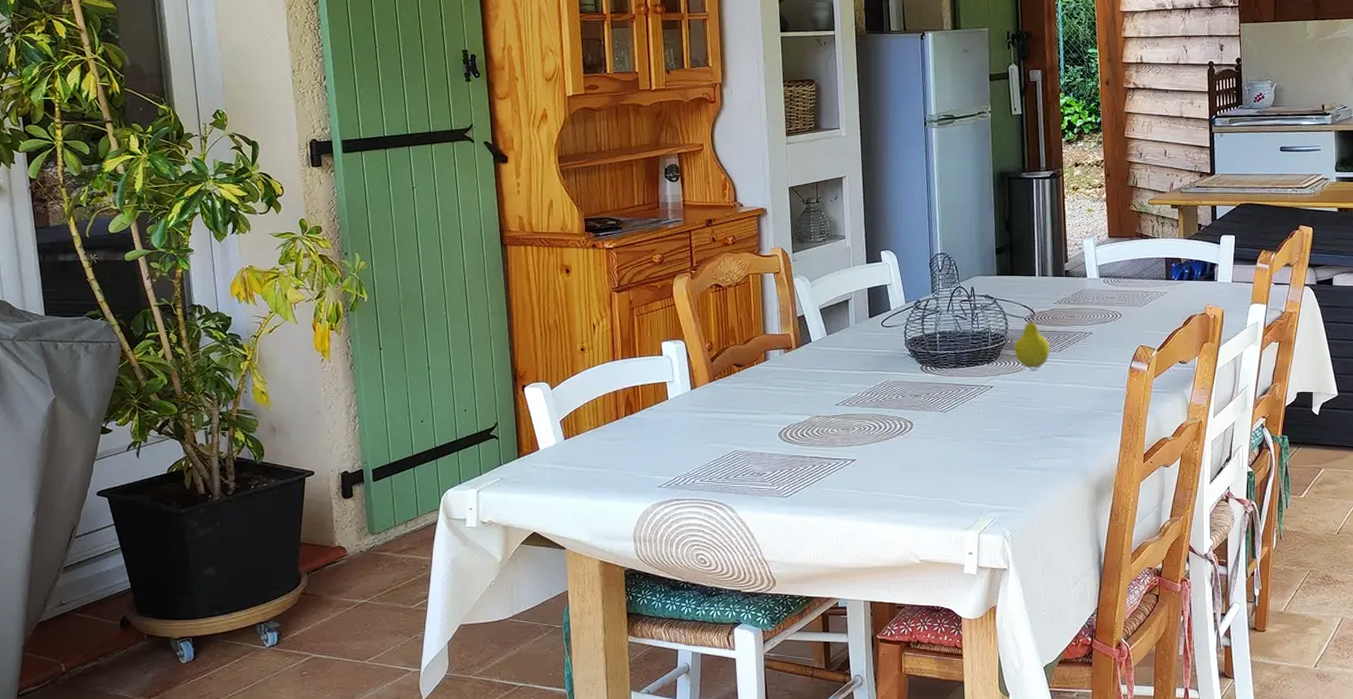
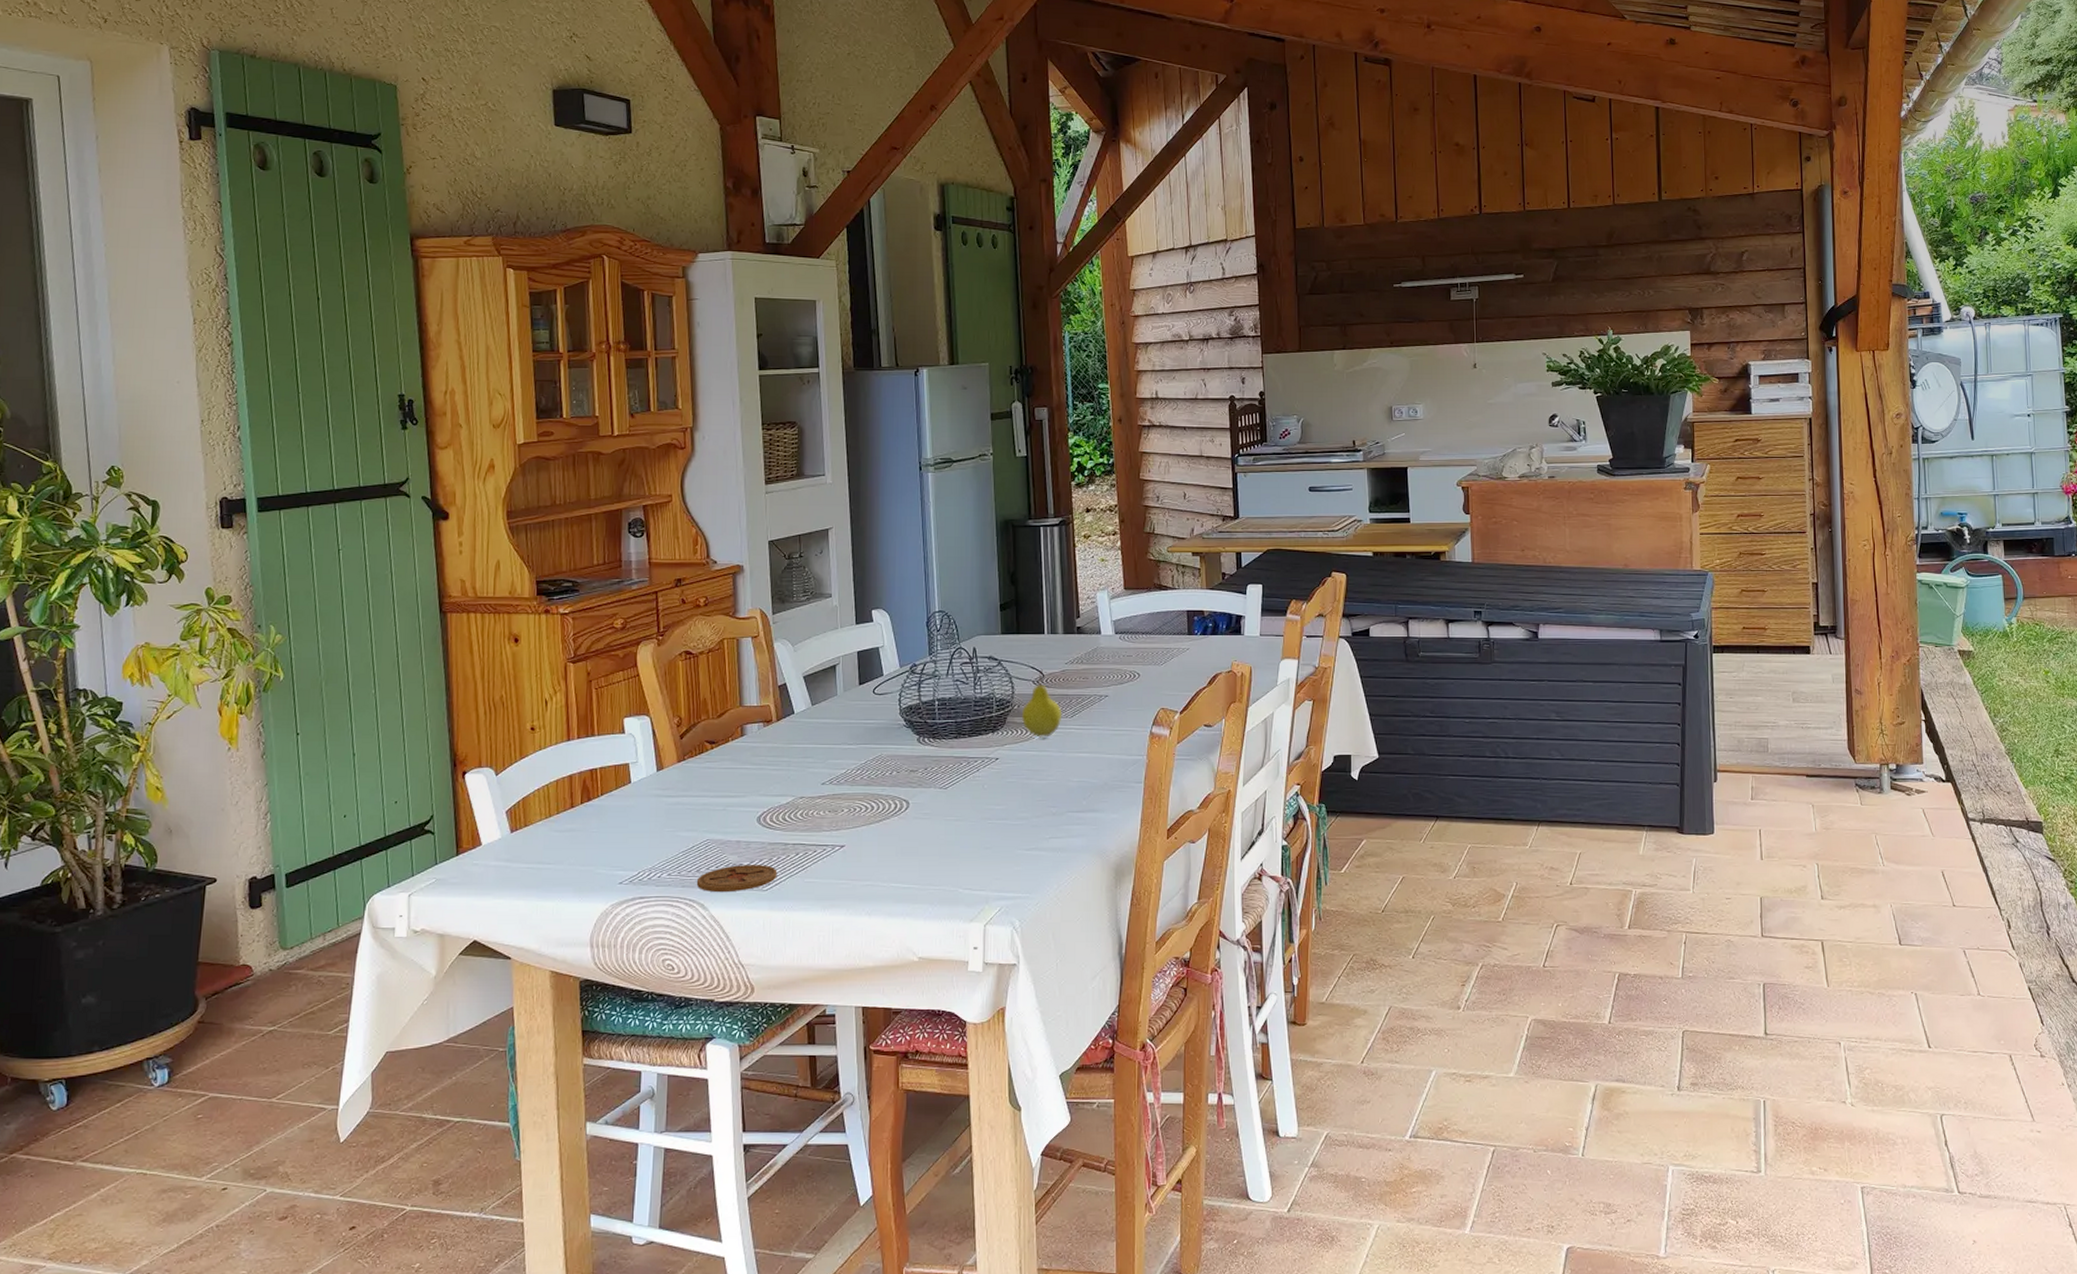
coaster: none [725,474,796,498] -> present [696,865,777,893]

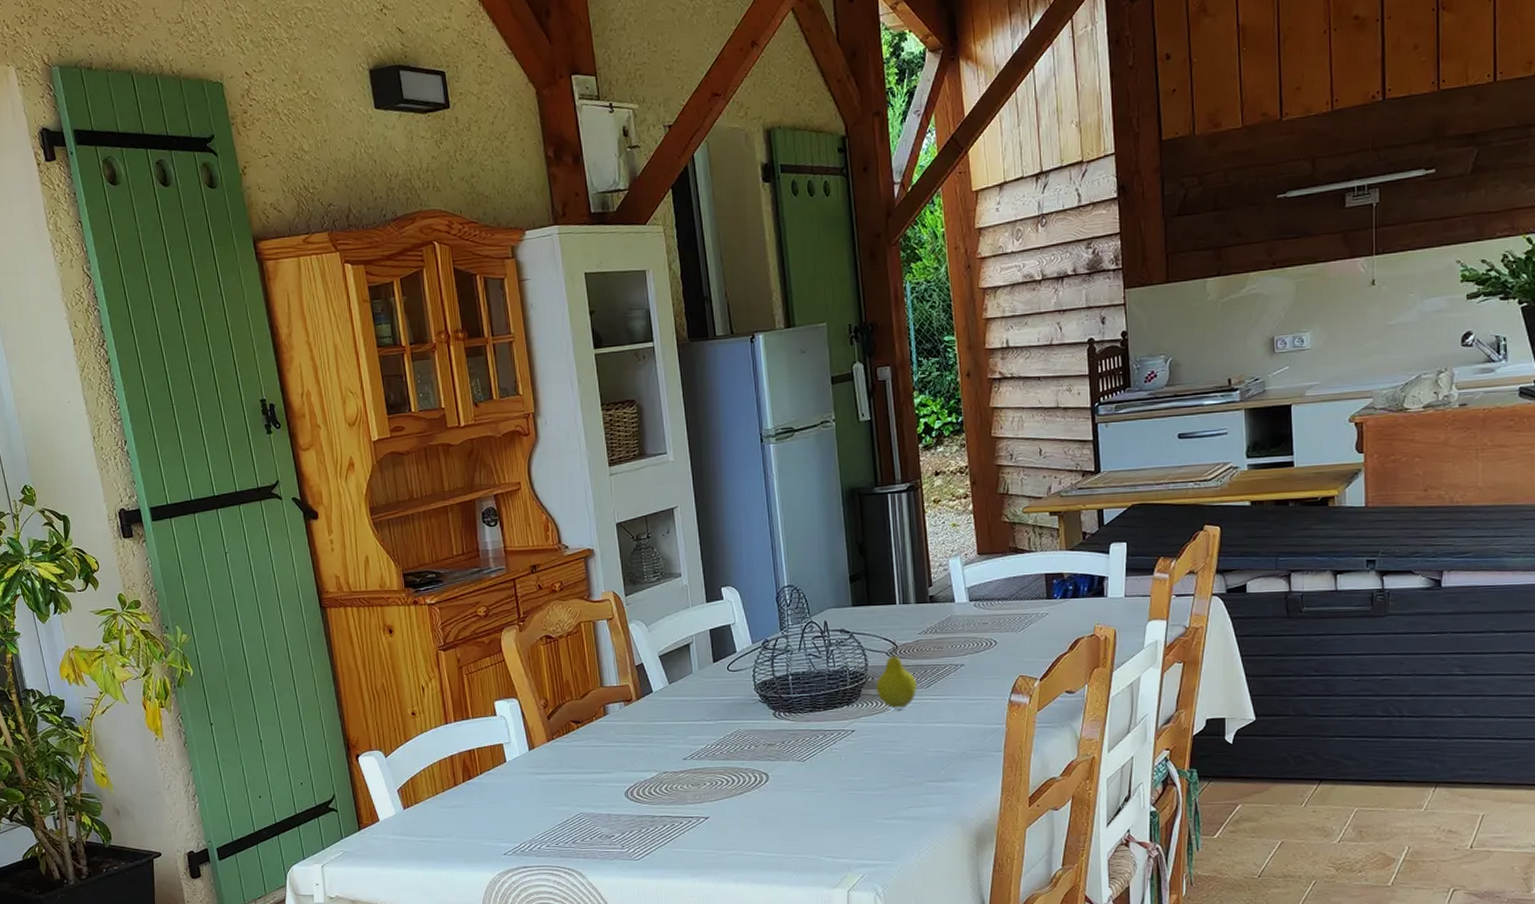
coaster: present [696,865,777,893] -> none [573,836,648,862]

